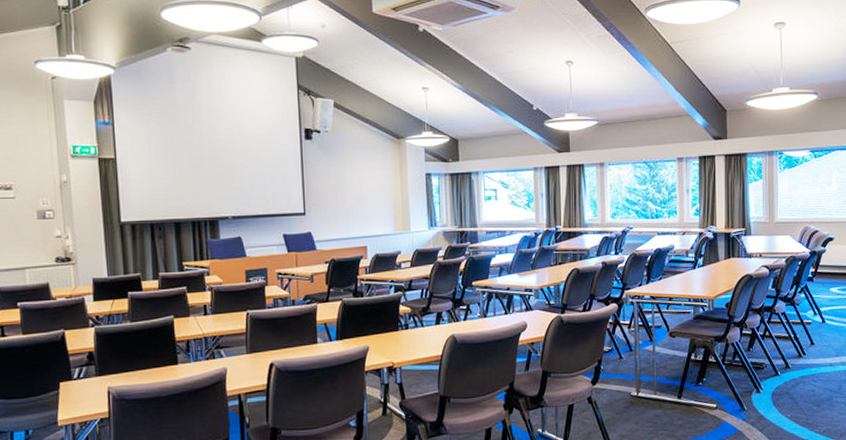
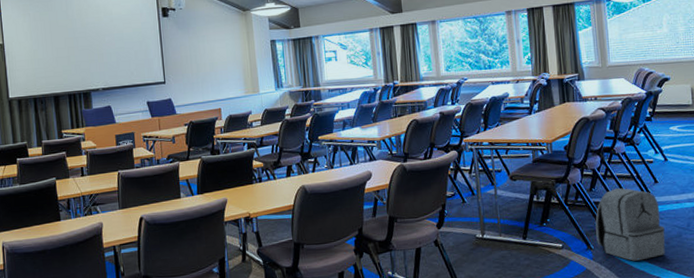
backpack: none [750,349,817,423] -> present [595,188,665,261]

